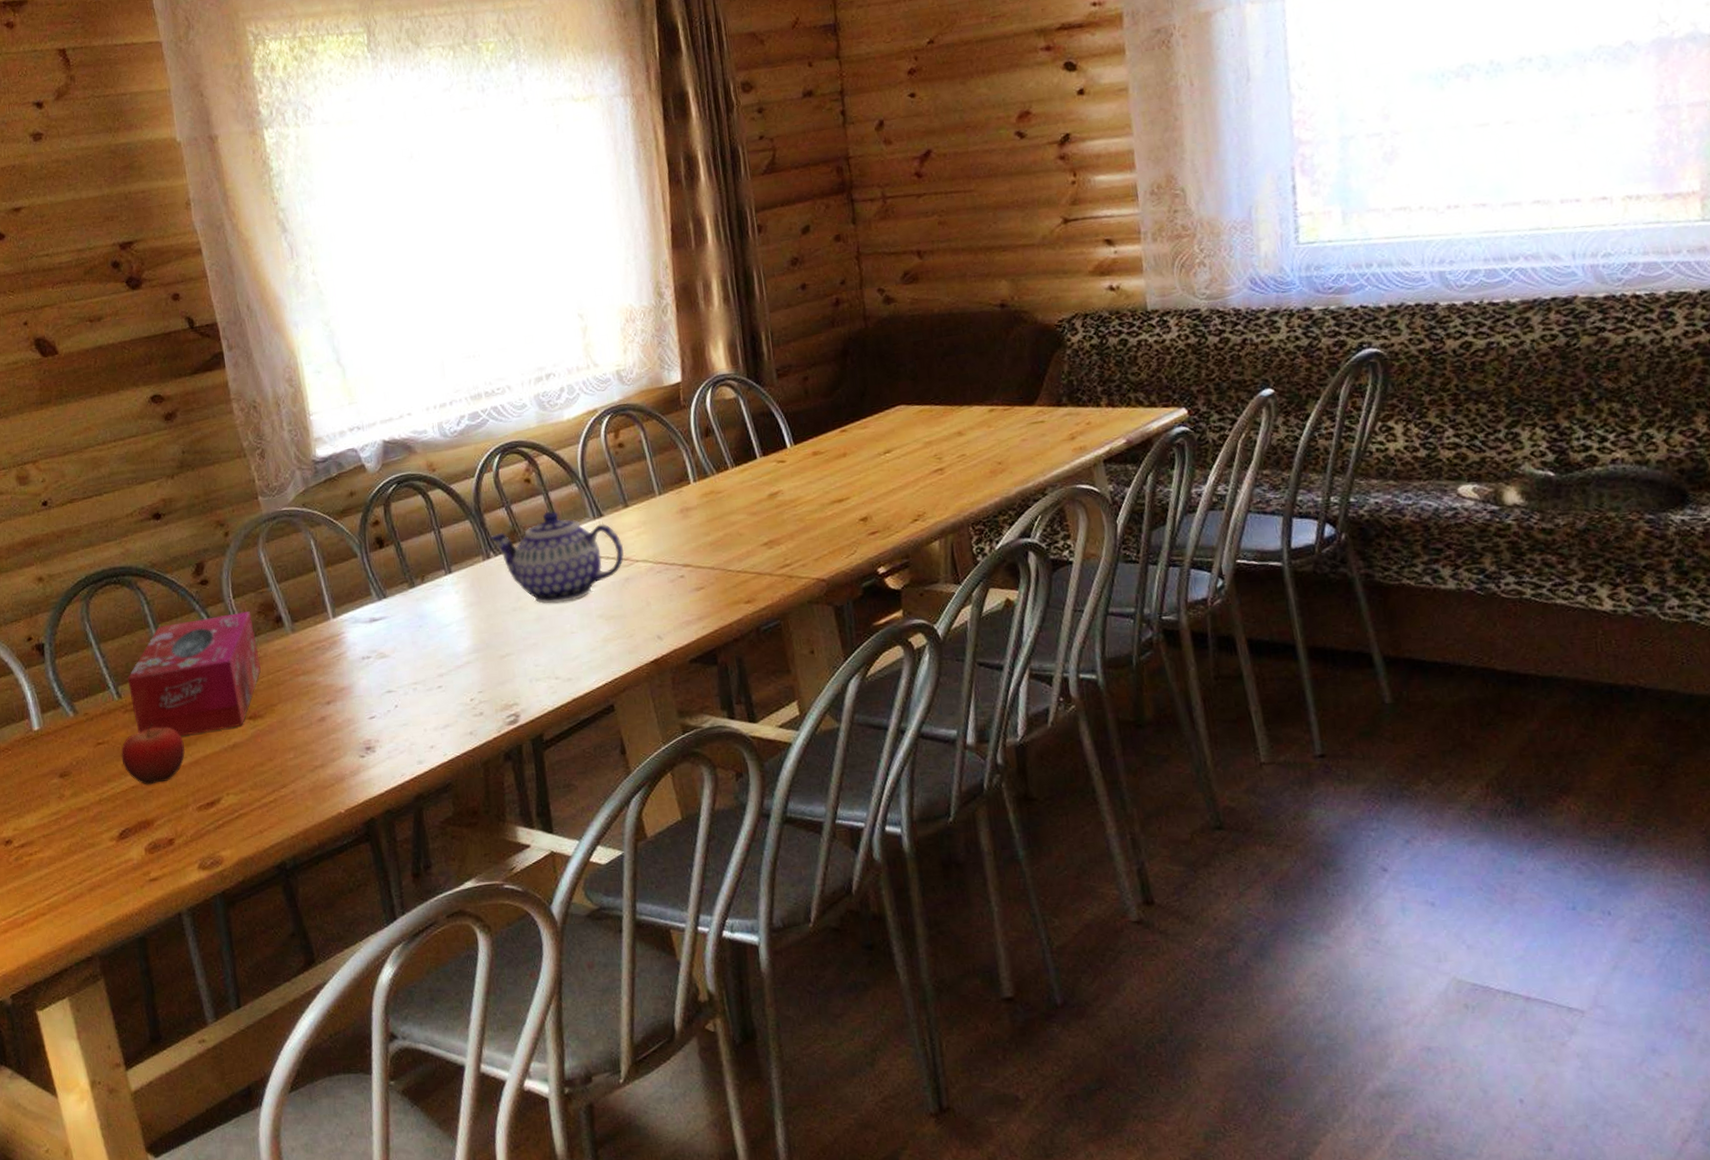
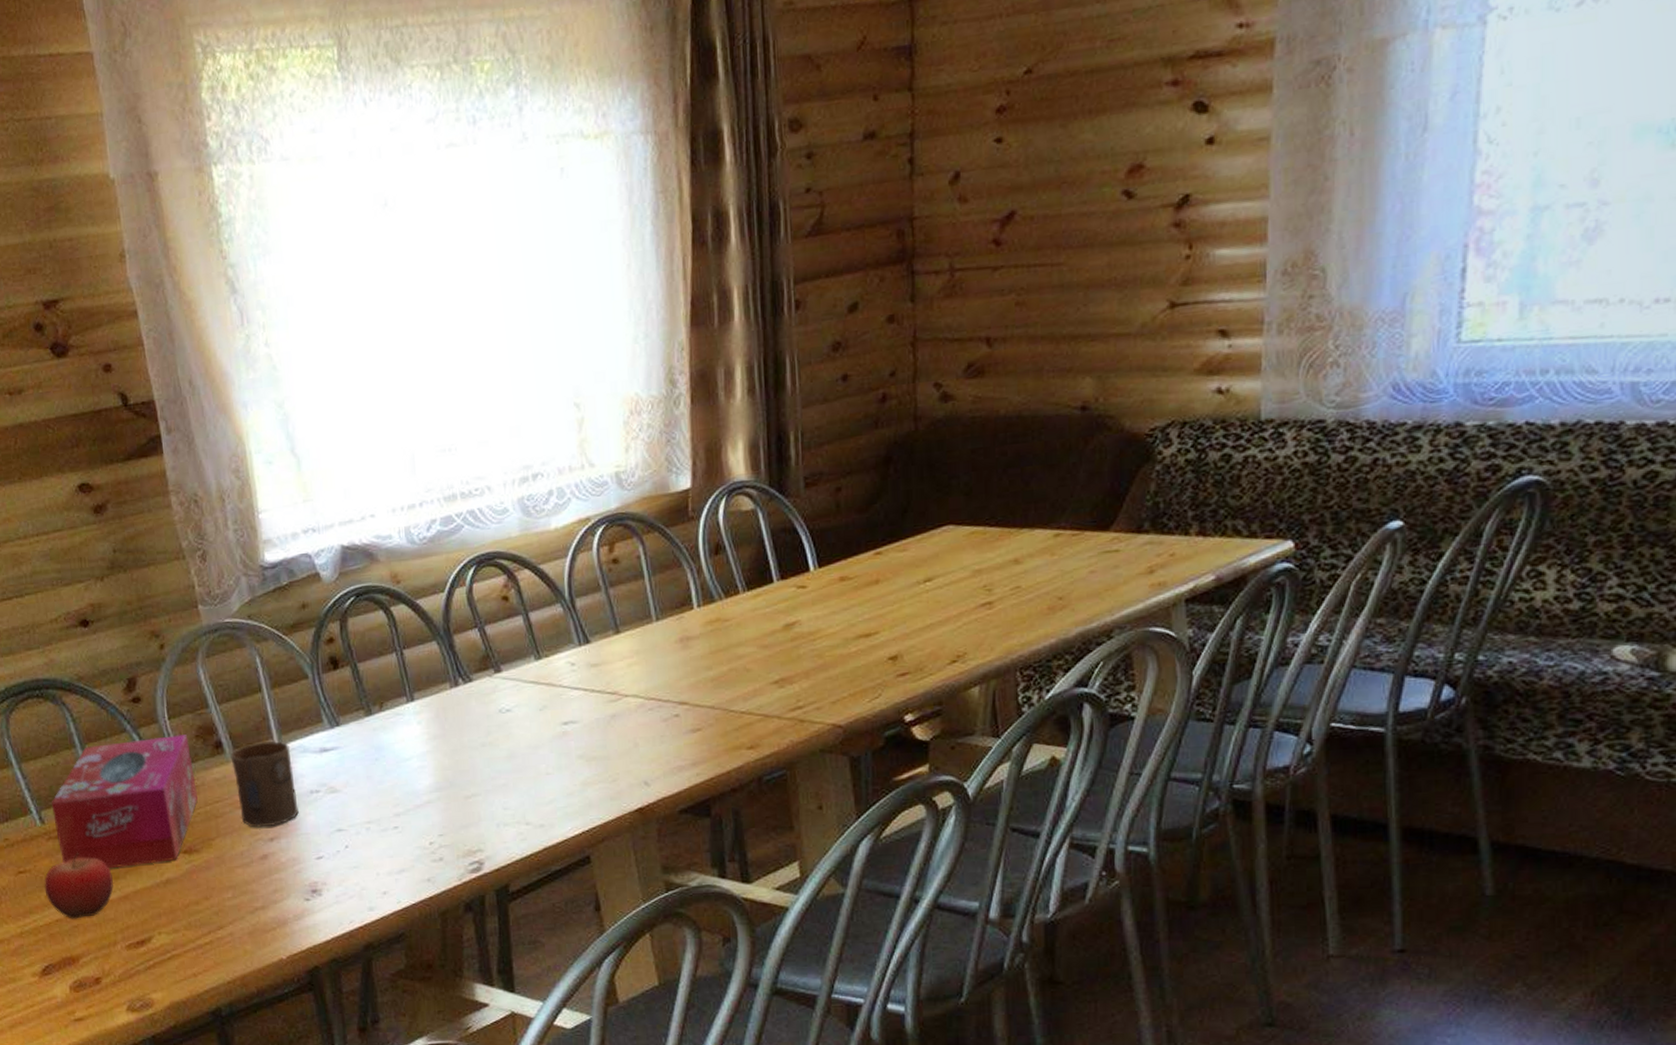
cup: none [289,614,352,693] -> present [230,741,299,828]
teapot: present [490,511,624,604] -> none [459,634,612,740]

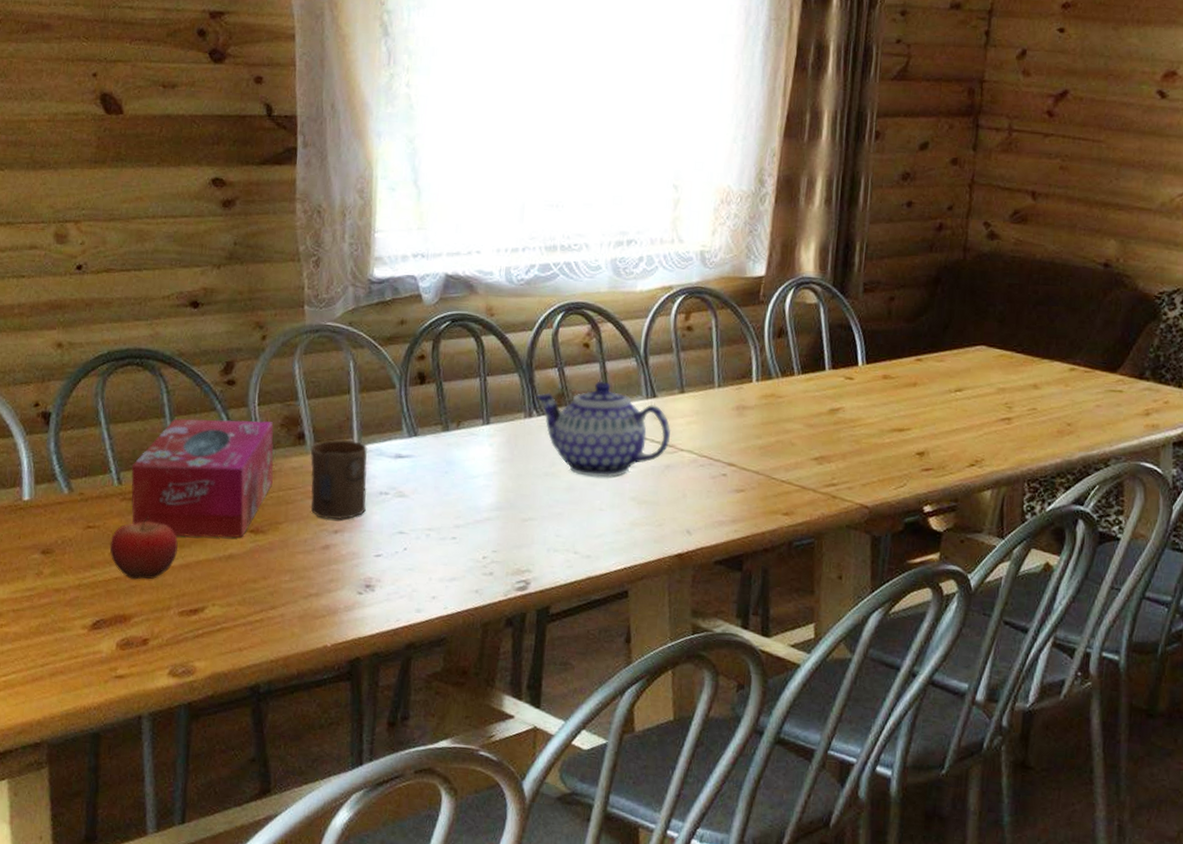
teapot: none [459,634,612,740] -> present [536,381,672,478]

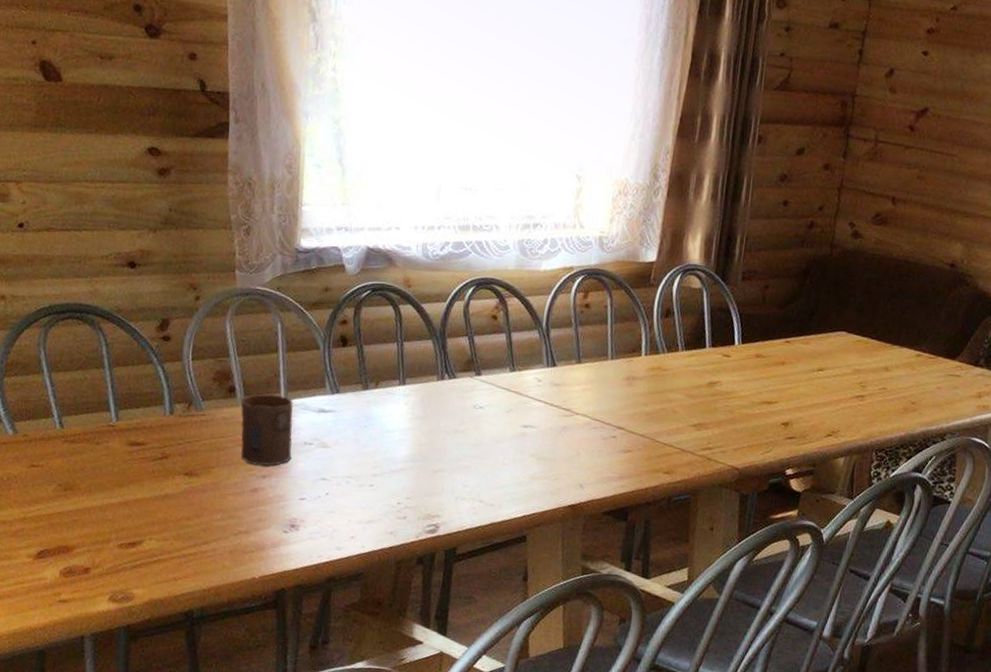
fruit: present [110,516,178,580] -> none [53,457,117,515]
tissue box: present [131,418,274,538] -> none [72,369,207,480]
teapot: present [536,381,672,478] -> none [448,350,569,436]

